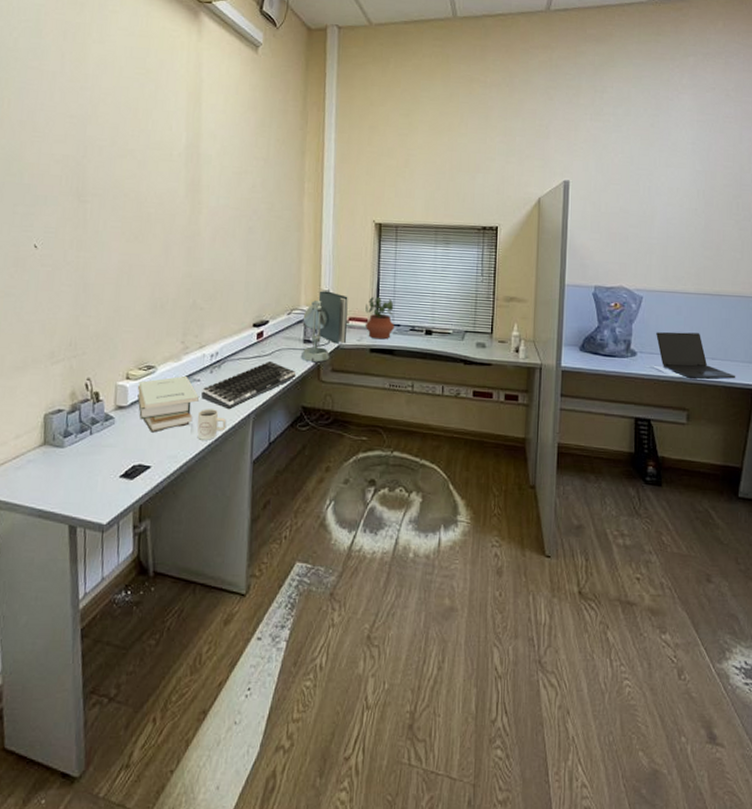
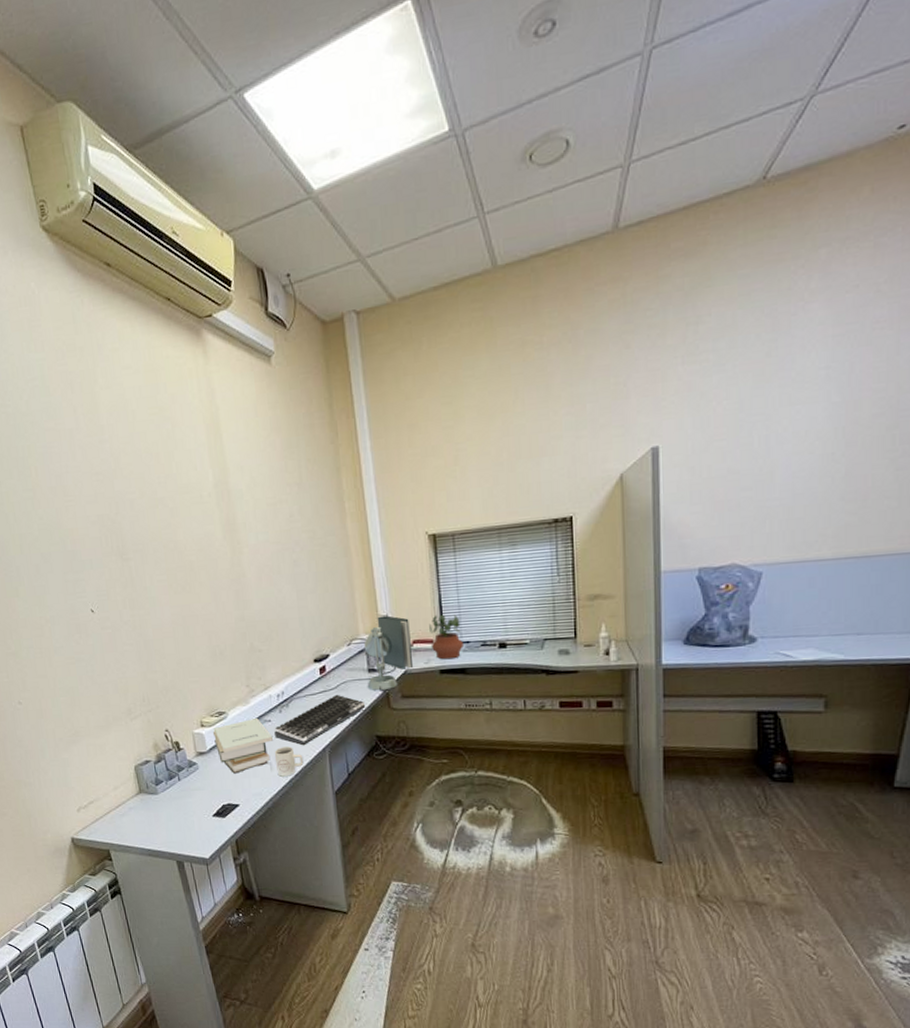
laptop: present [656,331,736,379] -> none [781,606,891,660]

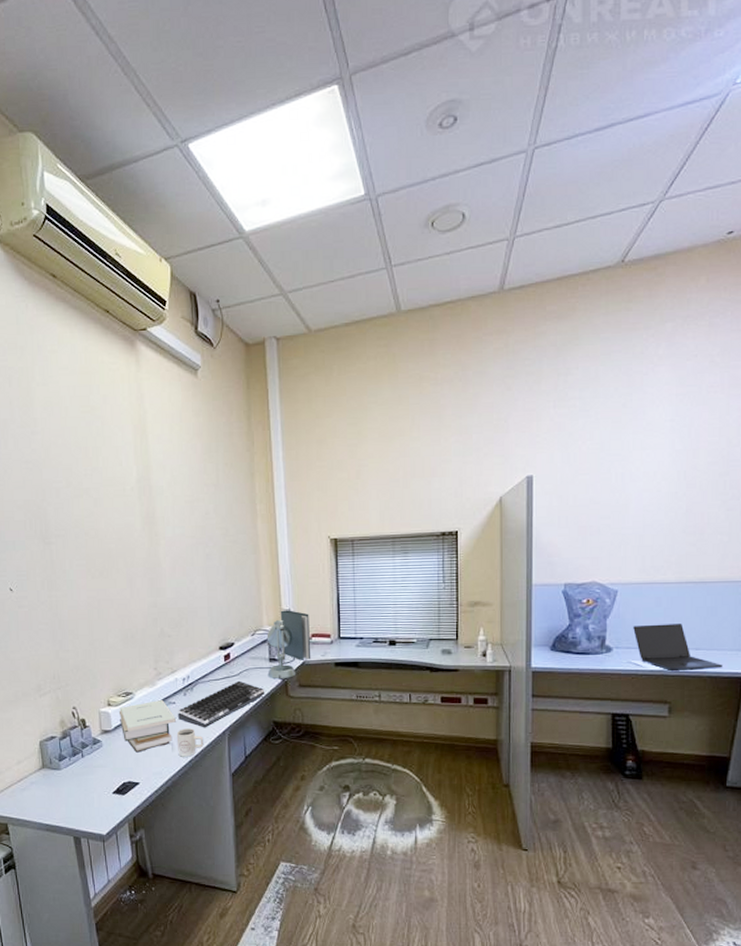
potted plant: present [429,614,465,660] -> none [327,611,358,653]
laptop: none [781,606,891,660] -> present [633,624,723,670]

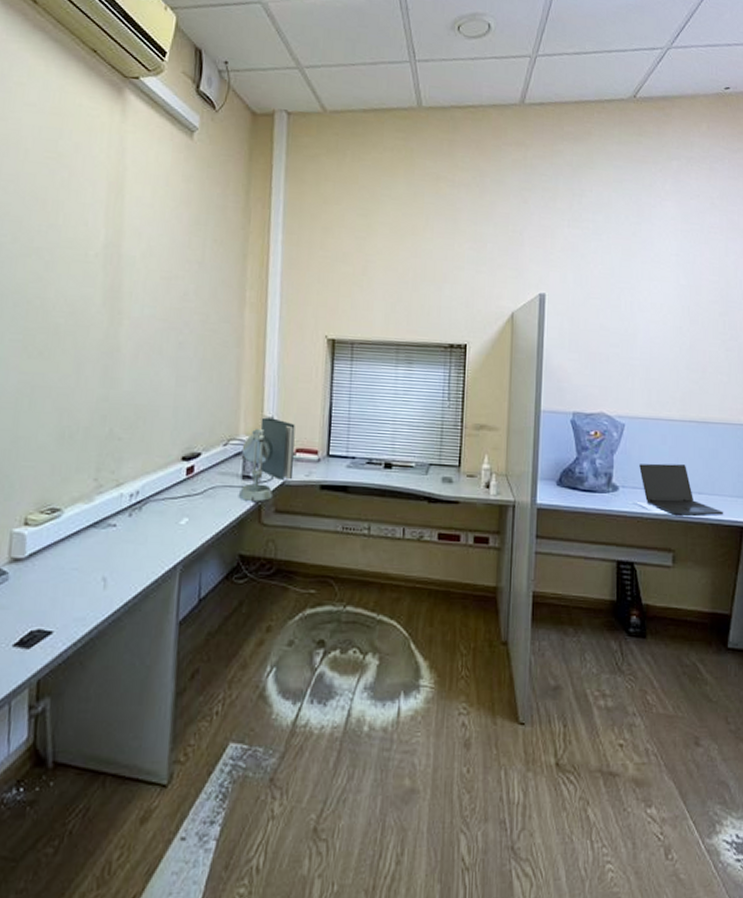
books: present [118,699,176,753] -> none [37,519,114,590]
mug: present [176,728,204,757] -> none [110,560,148,598]
computer keyboard: present [178,680,265,728] -> none [117,500,233,560]

